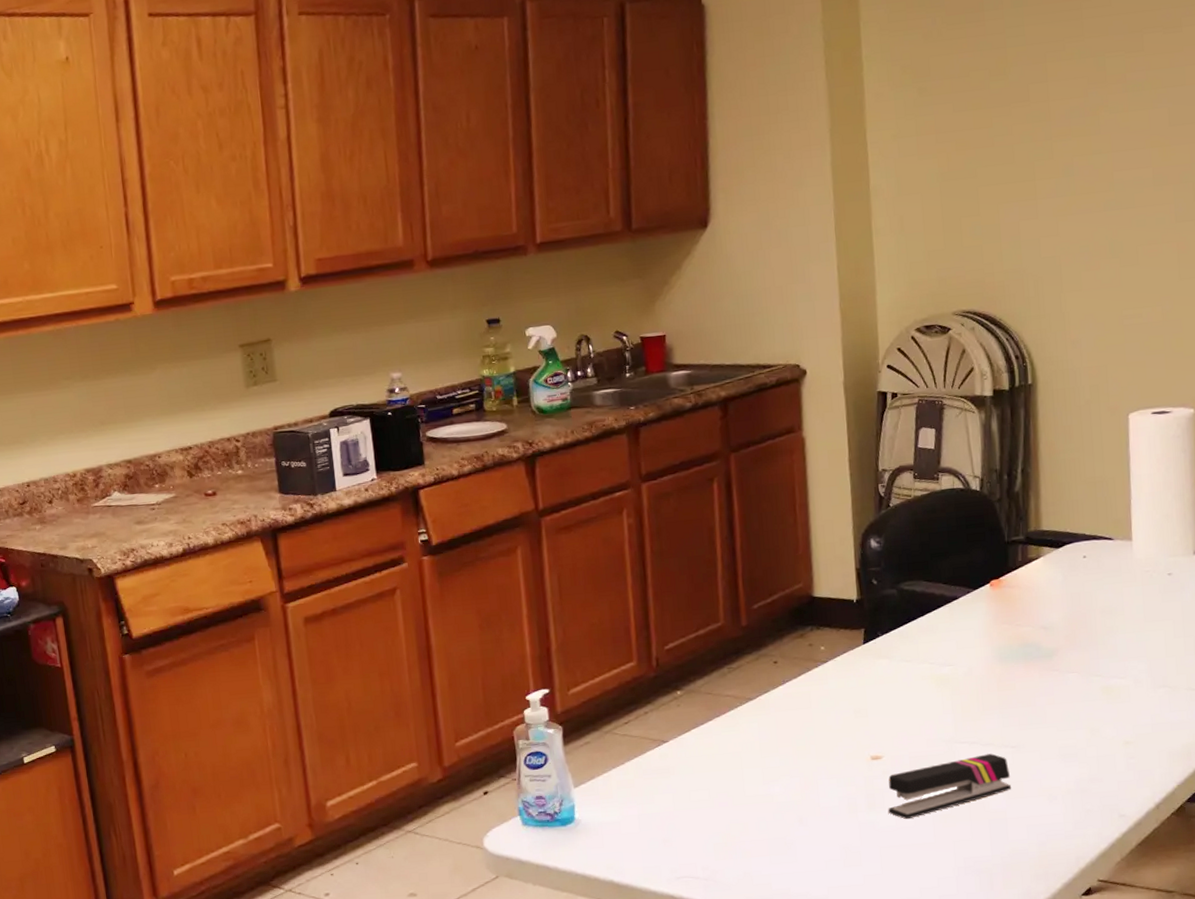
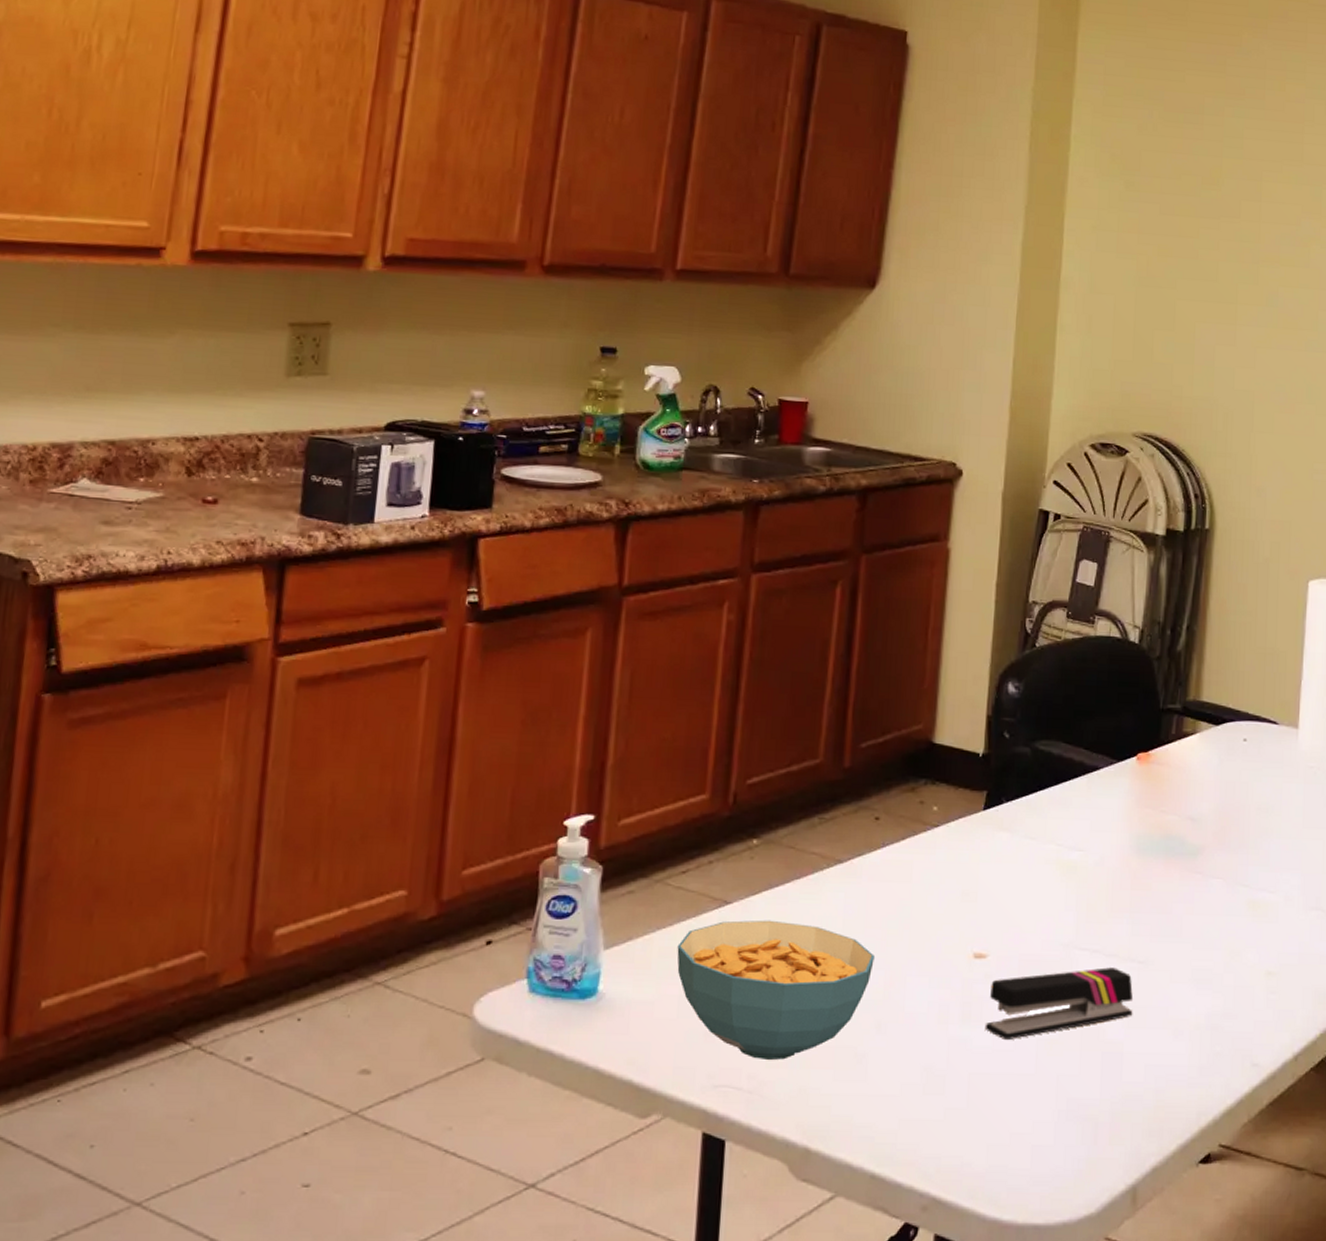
cereal bowl: none [631,750,790,855] -> present [677,920,876,1061]

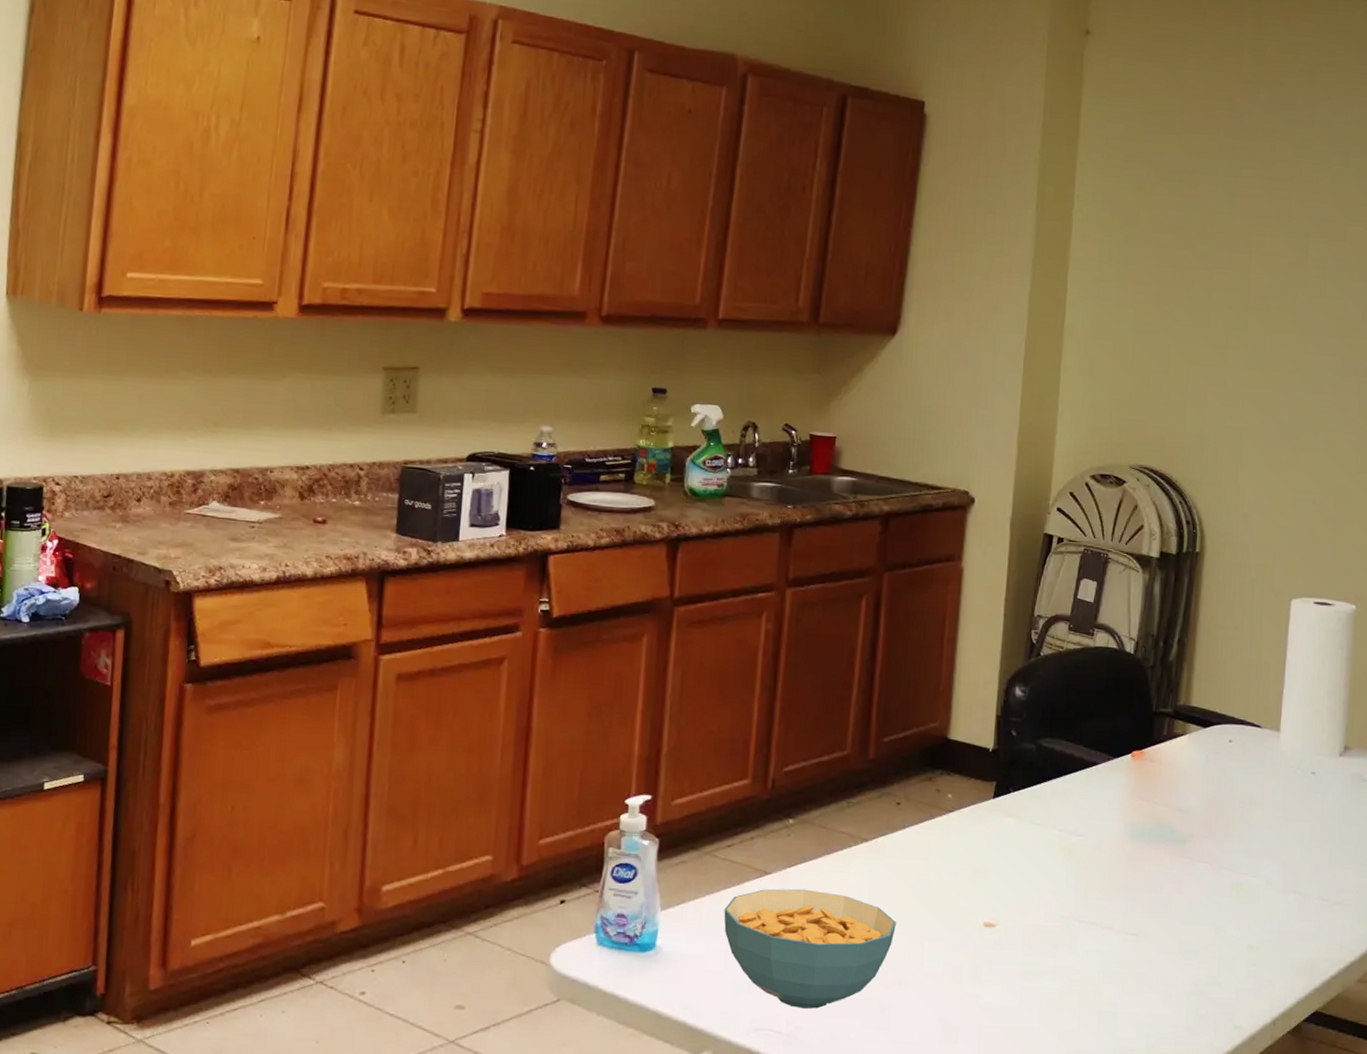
stapler: present [984,967,1133,1041] -> none [993,938,1127,999]

